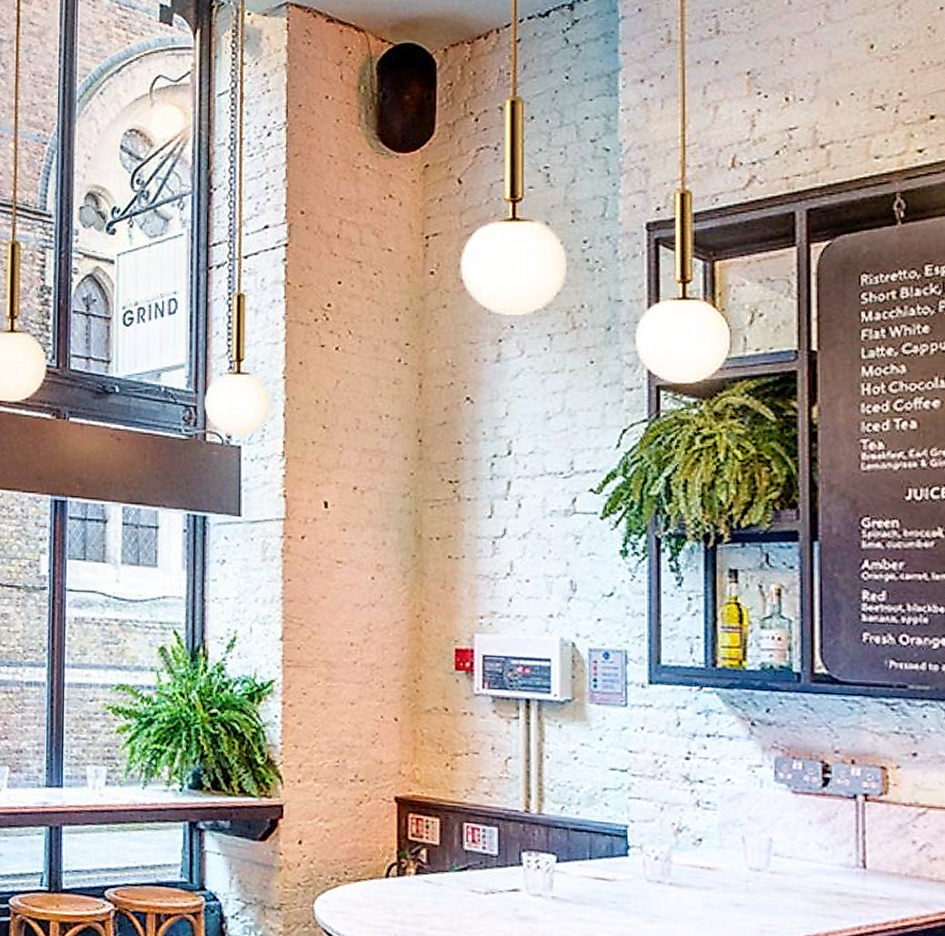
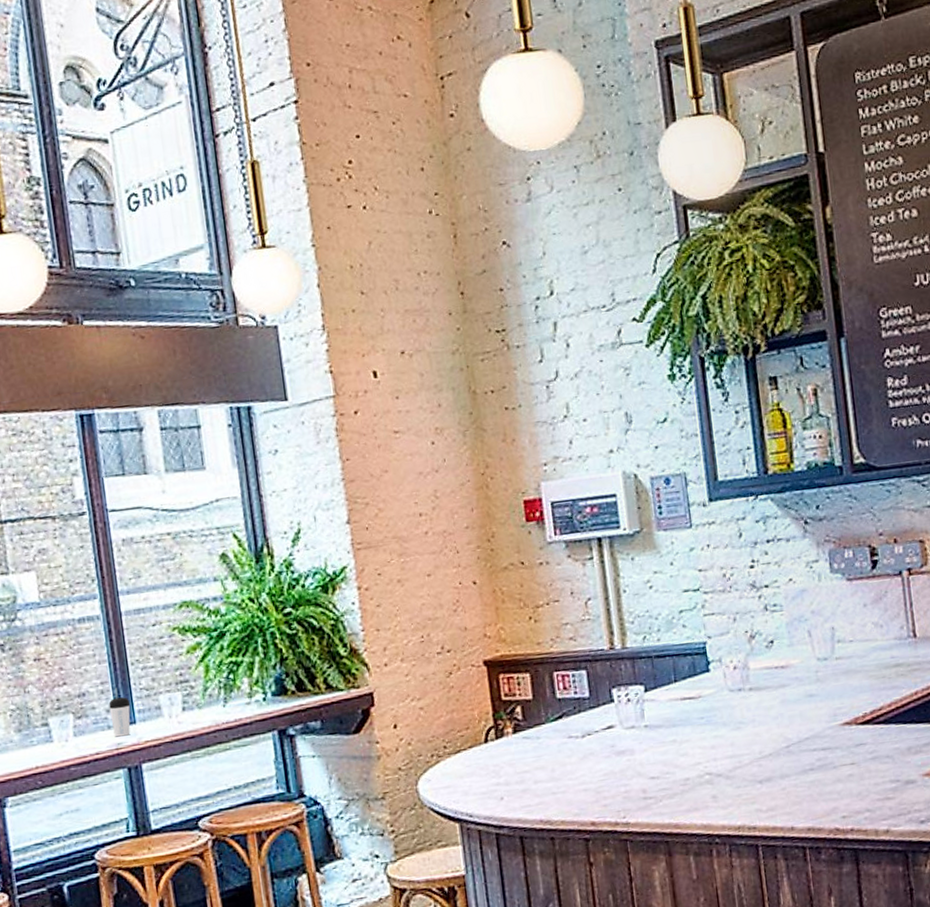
beverage cup: none [41,751,60,797] -> present [108,688,131,737]

